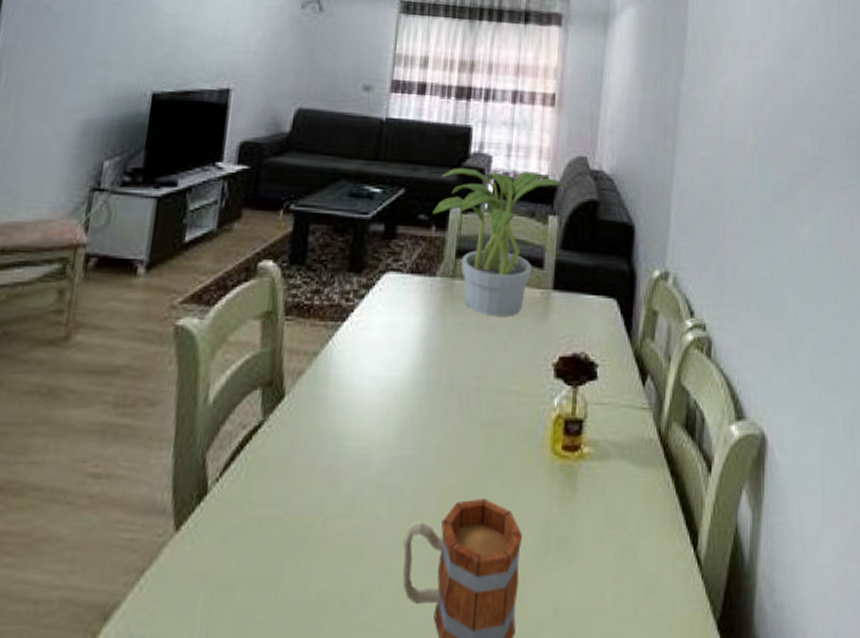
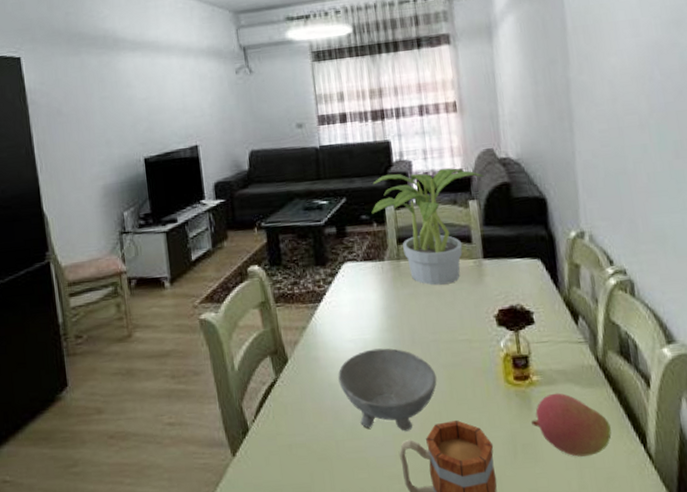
bowl: none [345,392,471,510] -> present [338,348,437,432]
fruit: none [573,471,661,558] -> present [531,393,612,457]

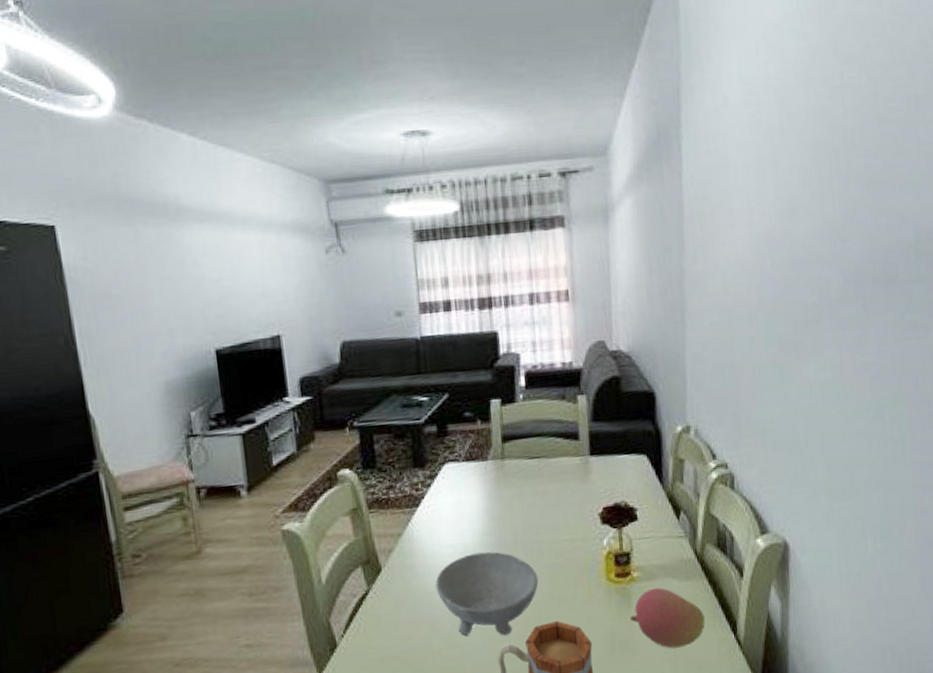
potted plant: present [371,168,484,286] -> none [475,361,594,485]

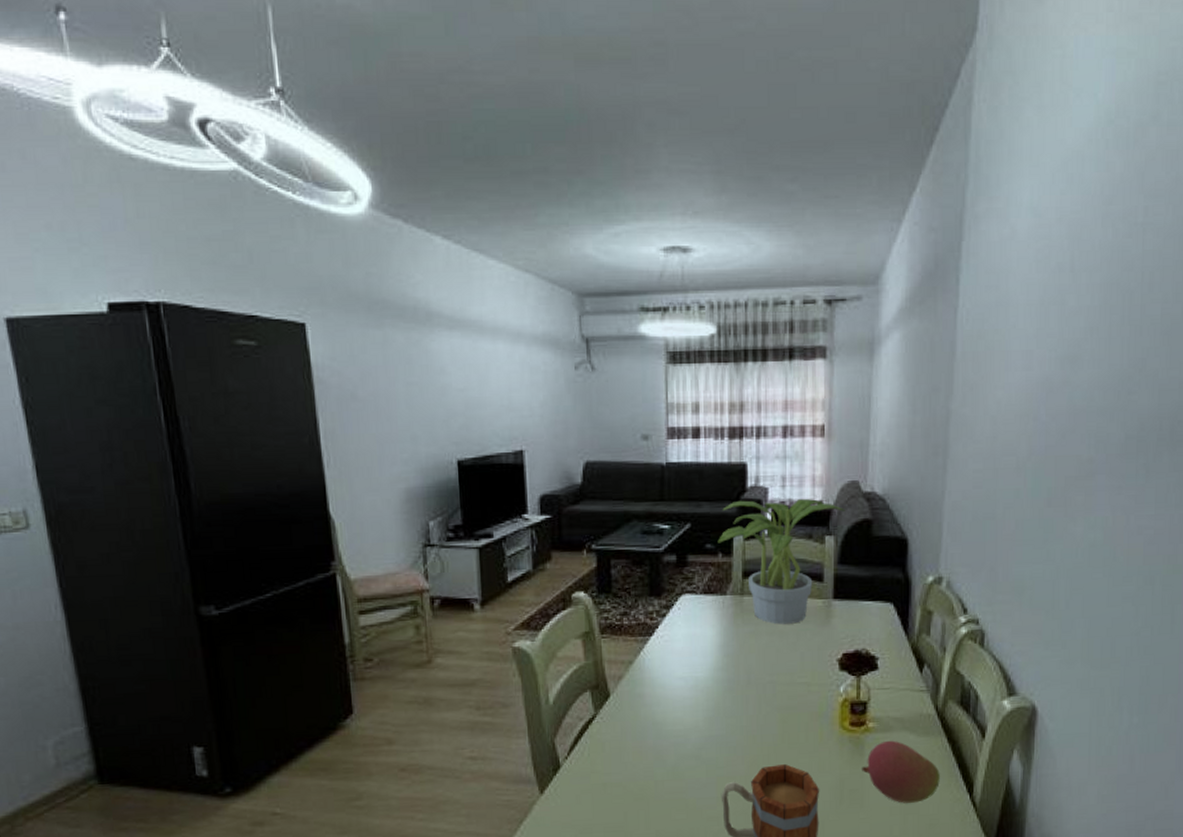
bowl: present [435,552,539,636] -> none [664,687,769,774]
potted plant: none [475,361,594,485] -> present [717,499,845,625]

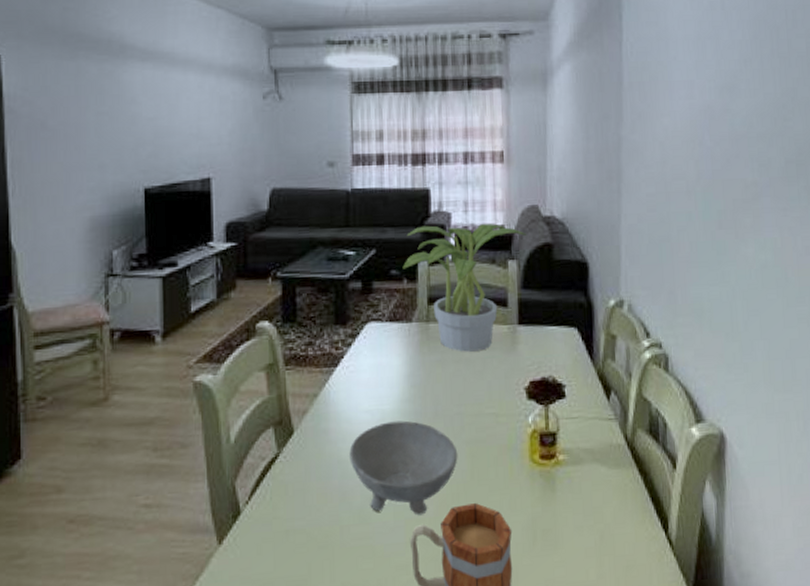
bowl: none [664,687,769,774] -> present [349,420,458,515]
fruit: present [862,740,940,803] -> none [554,473,634,544]

